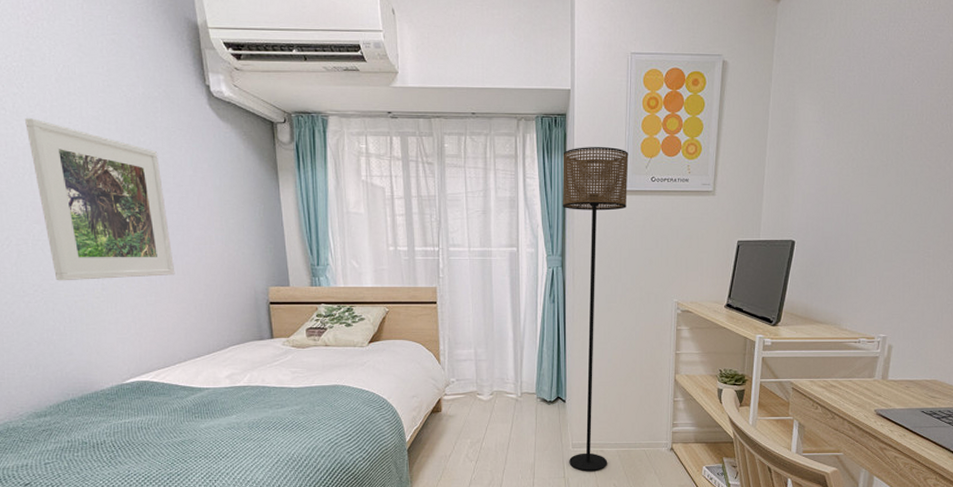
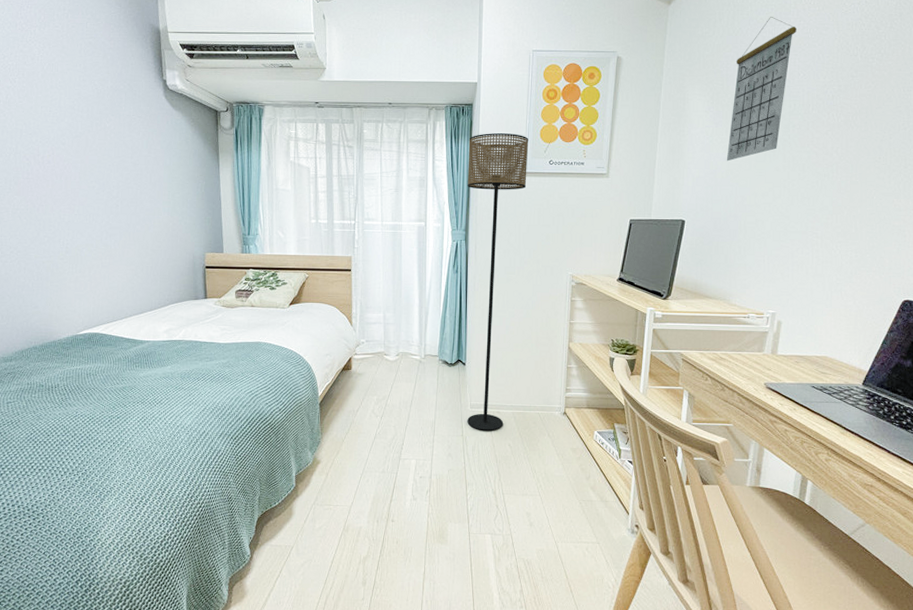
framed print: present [25,118,175,281] -> none [15,107,127,245]
calendar: none [837,17,911,177] -> present [726,17,796,161]

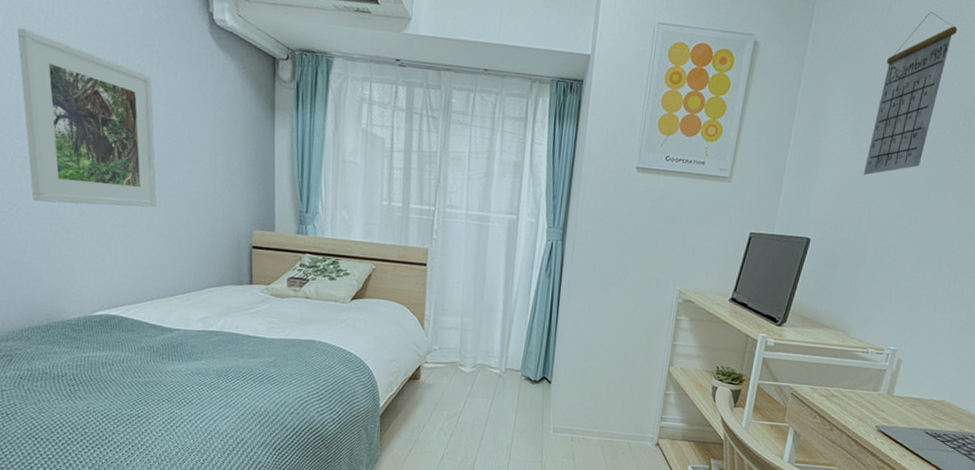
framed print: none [15,107,127,245] -> present [17,28,157,208]
floor lamp: present [467,133,529,431] -> none [548,116,645,459]

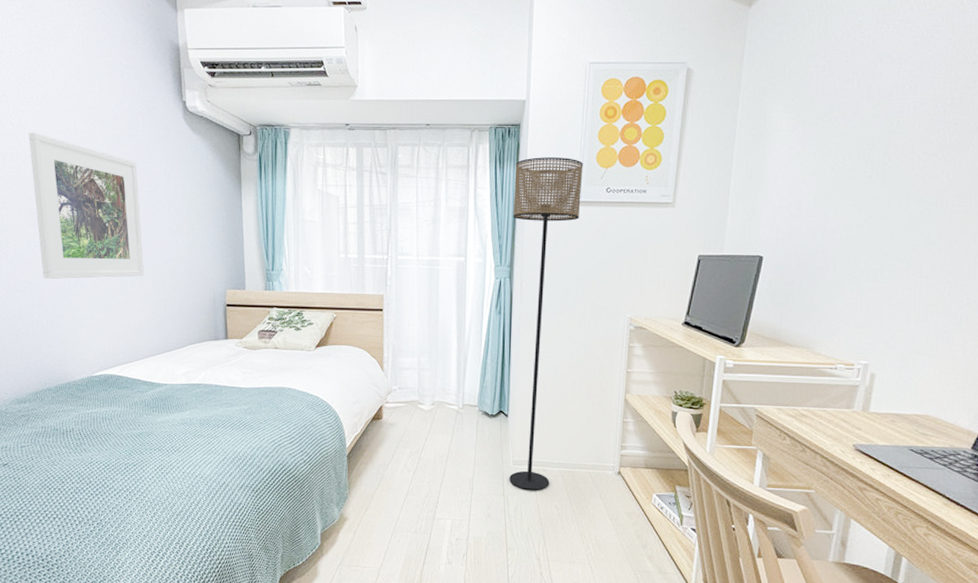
floor lamp: none [548,116,645,459] -> present [509,157,583,490]
calendar: present [863,12,957,176] -> none [813,19,902,188]

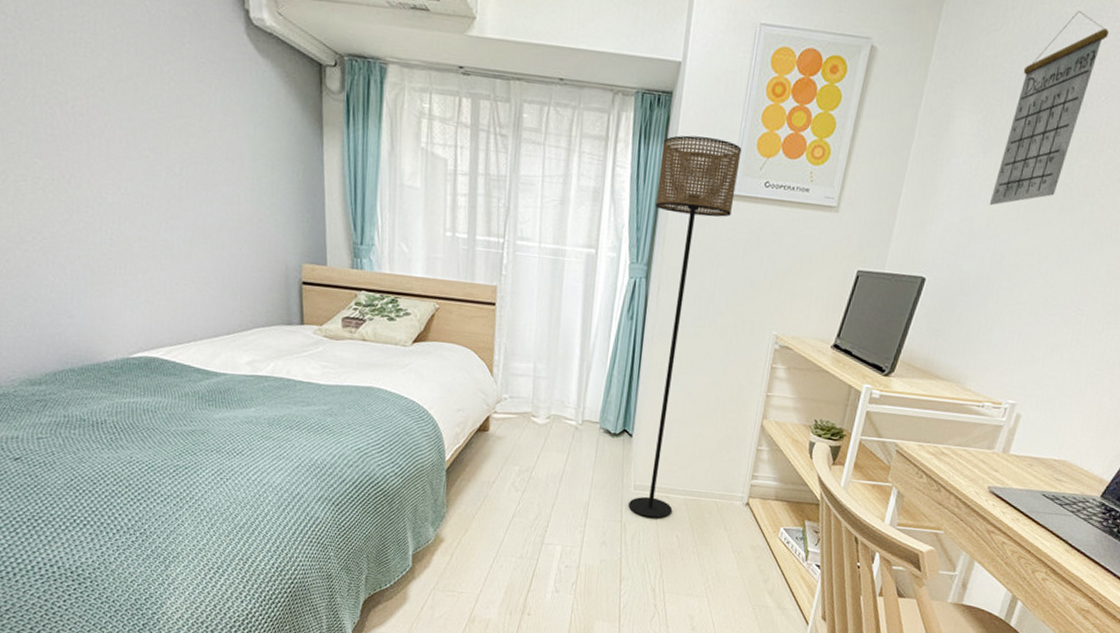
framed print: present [29,132,145,279] -> none [29,27,196,238]
calendar: none [813,19,902,188] -> present [989,11,1109,206]

